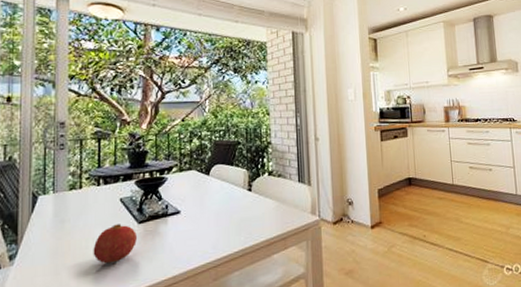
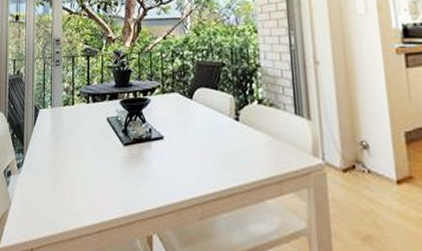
fruit: present [93,224,137,264] -> none [84,144,122,184]

